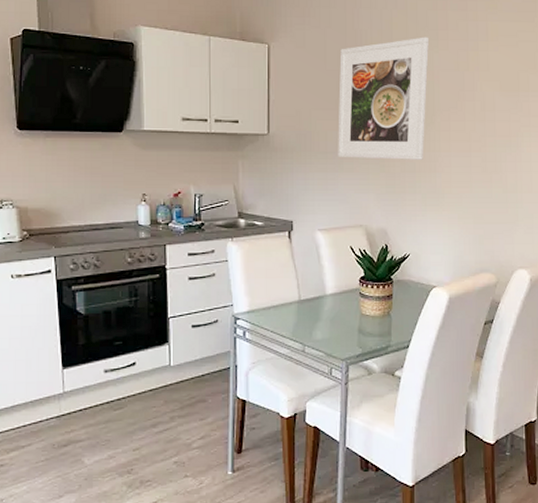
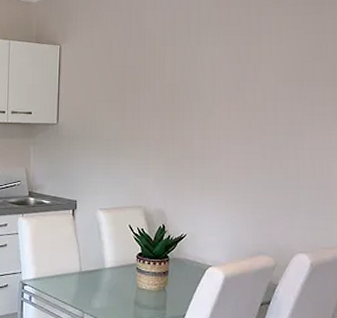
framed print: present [338,37,430,160] -> none [120,33,212,147]

